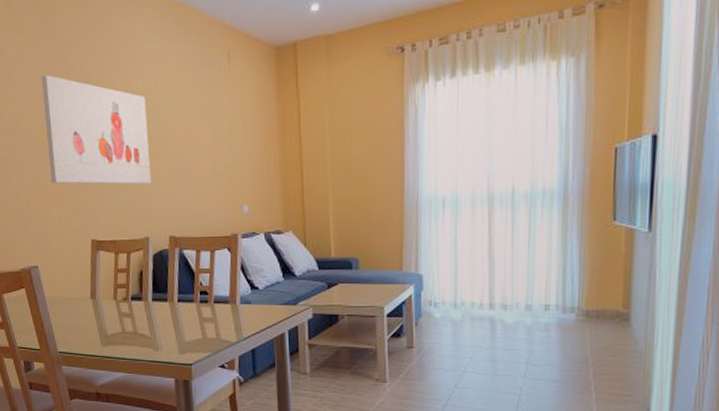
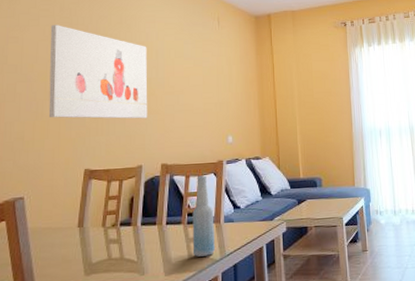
bottle: none [205,250,231,338] -> present [192,175,215,257]

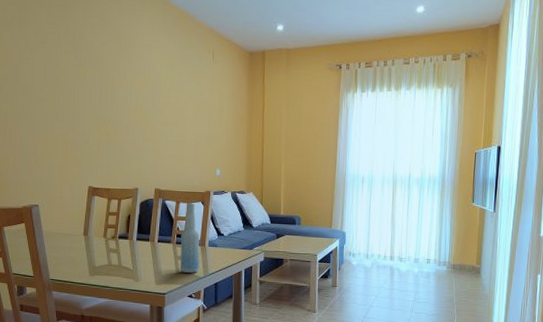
wall art: present [48,25,148,119] -> none [56,48,145,146]

